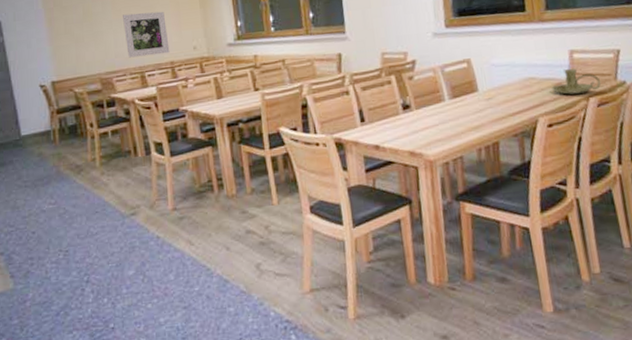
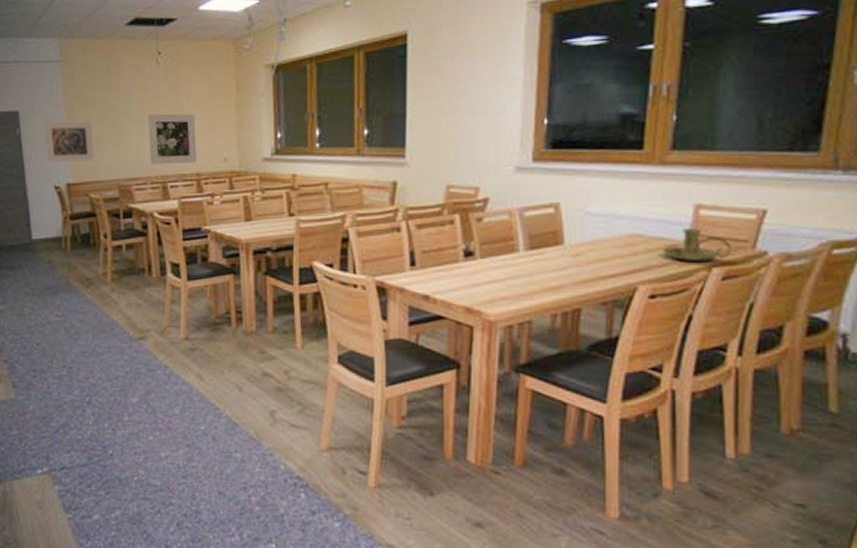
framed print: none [26,25,76,64] -> present [44,121,94,162]

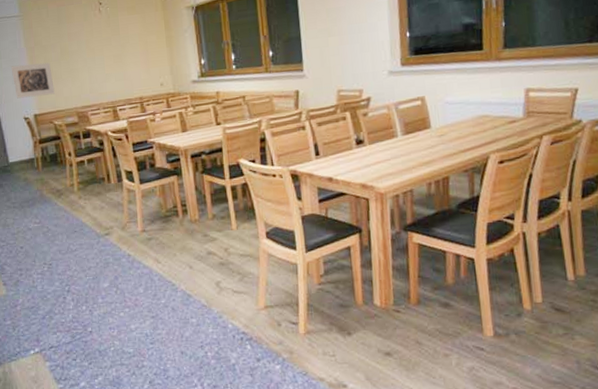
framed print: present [148,113,197,165] -> none [96,50,139,94]
candle holder: present [663,227,733,261] -> none [505,106,556,133]

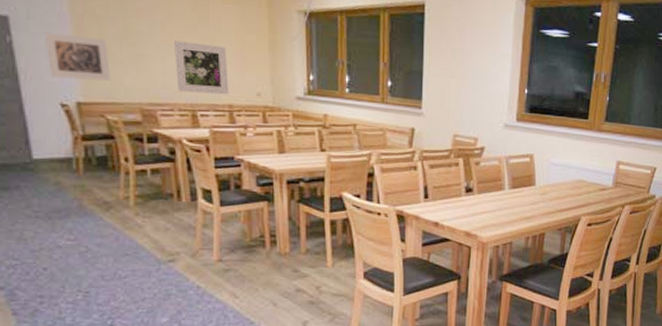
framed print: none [96,50,139,94] -> present [174,40,229,95]

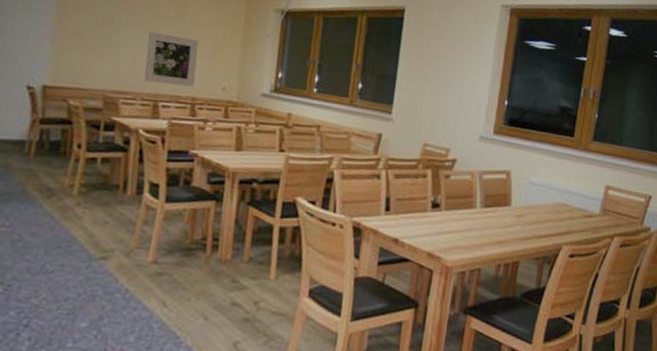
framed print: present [44,32,111,81] -> none [23,17,84,67]

